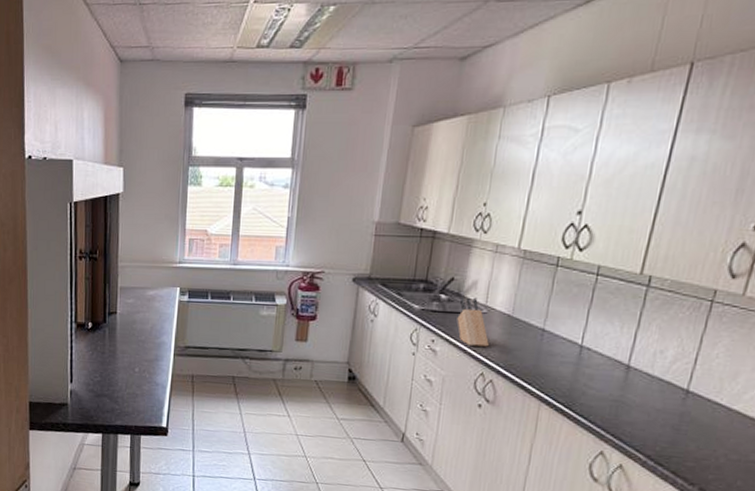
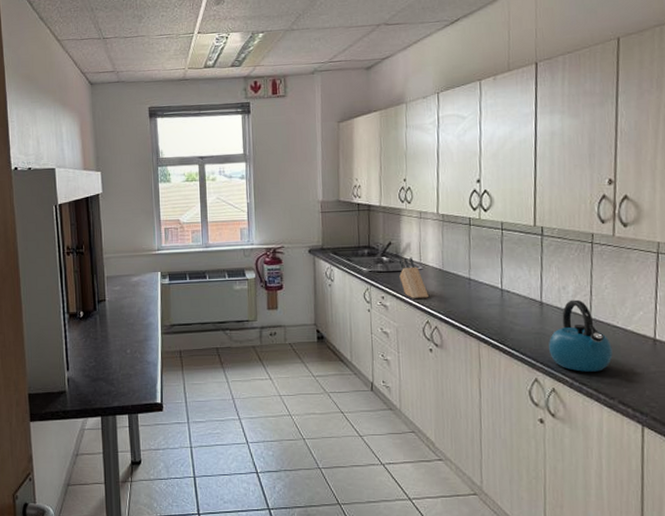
kettle: none [625,366,708,453] -> present [549,299,613,372]

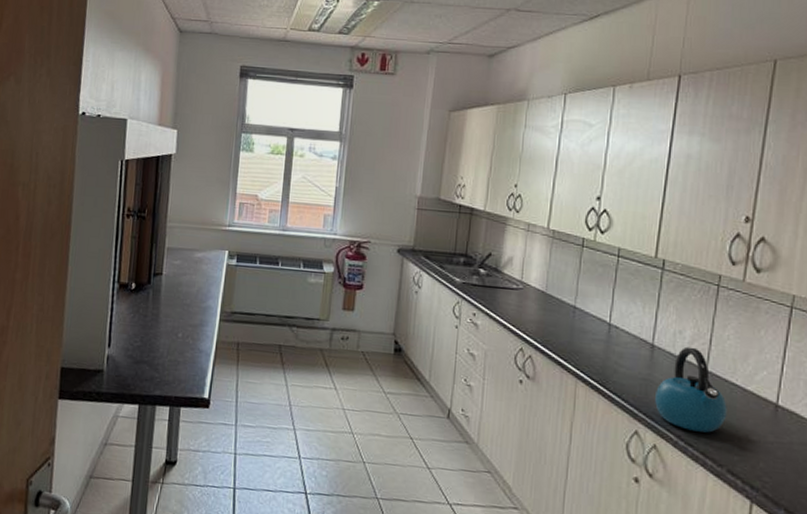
knife block: present [398,257,429,298] -> none [496,272,526,322]

